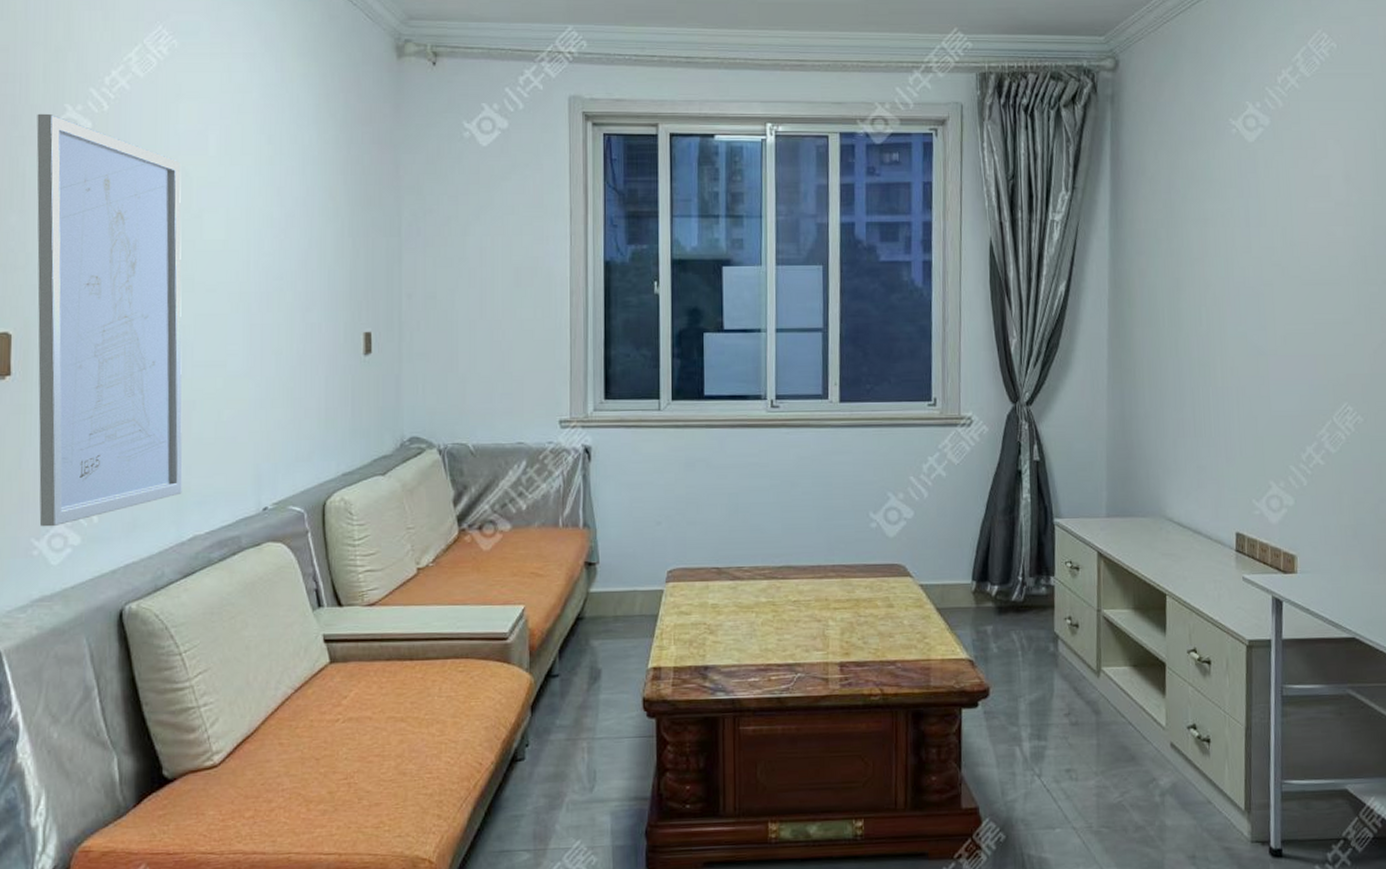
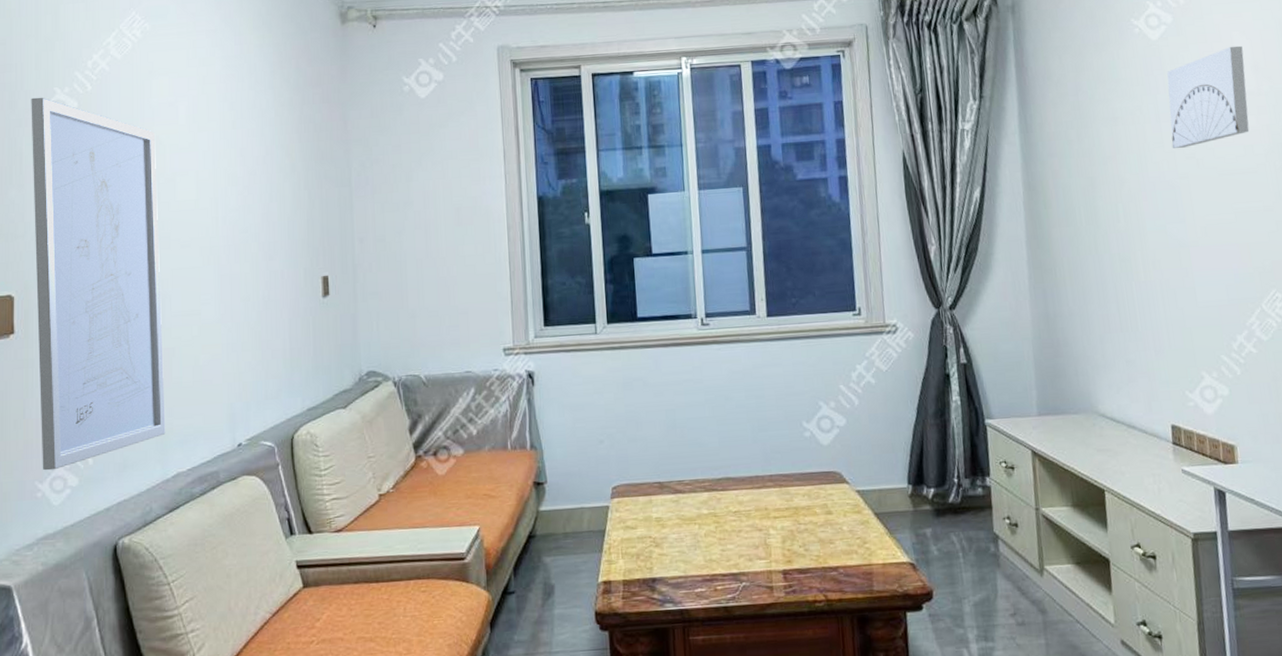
wall art: none [1259,154,1337,255] -> present [1167,45,1250,149]

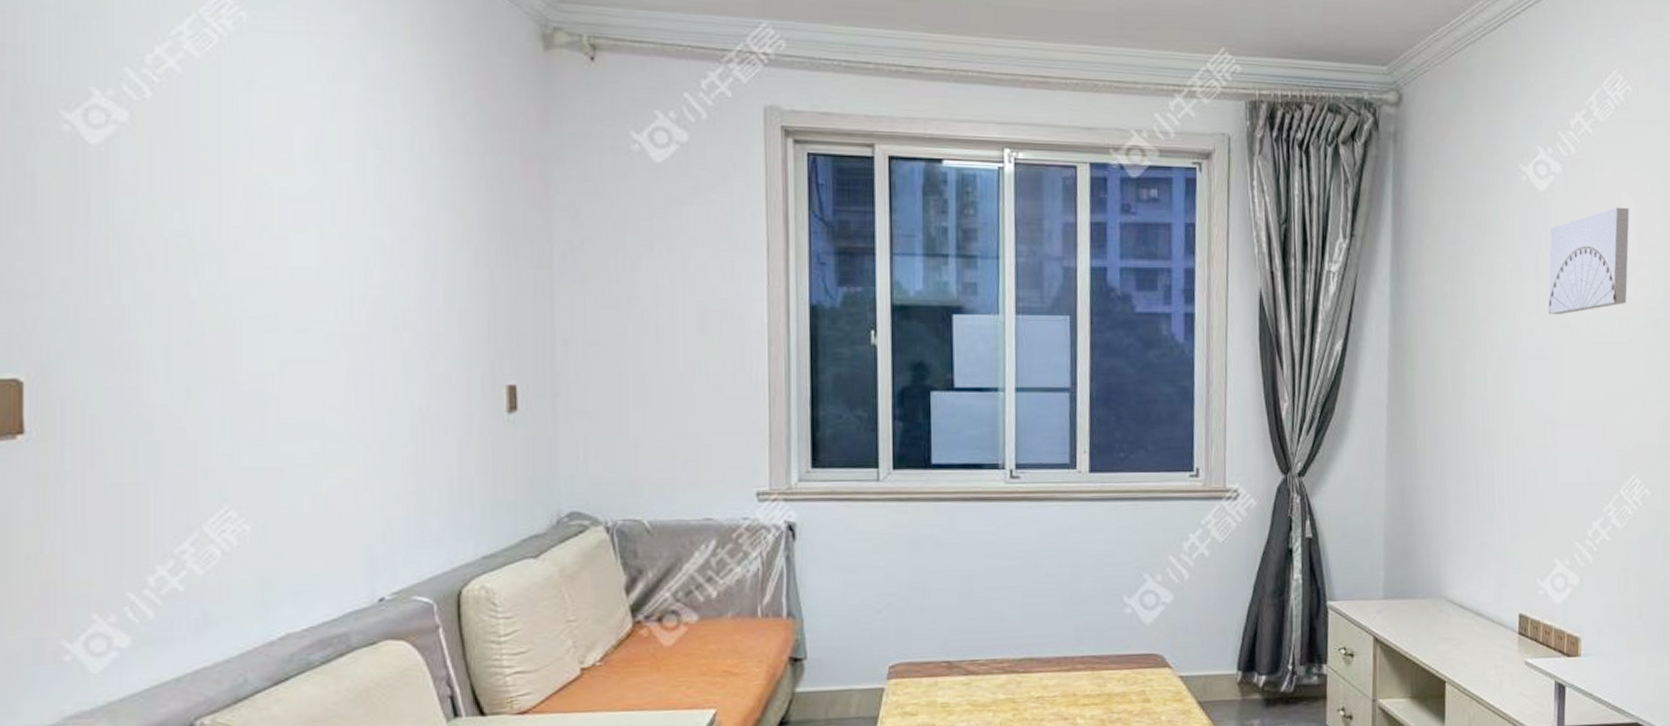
wall art: present [31,97,166,471] -> none [50,97,269,626]

